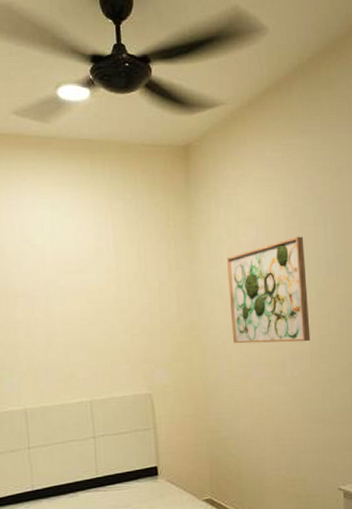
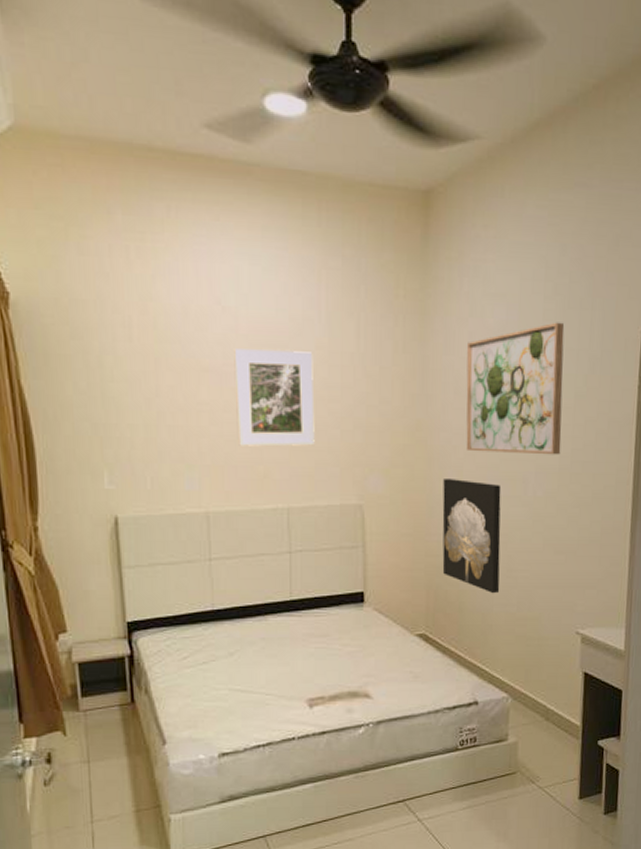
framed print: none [42,275,110,353] -> present [234,349,315,447]
wall art: none [216,367,271,461] -> present [442,479,502,594]

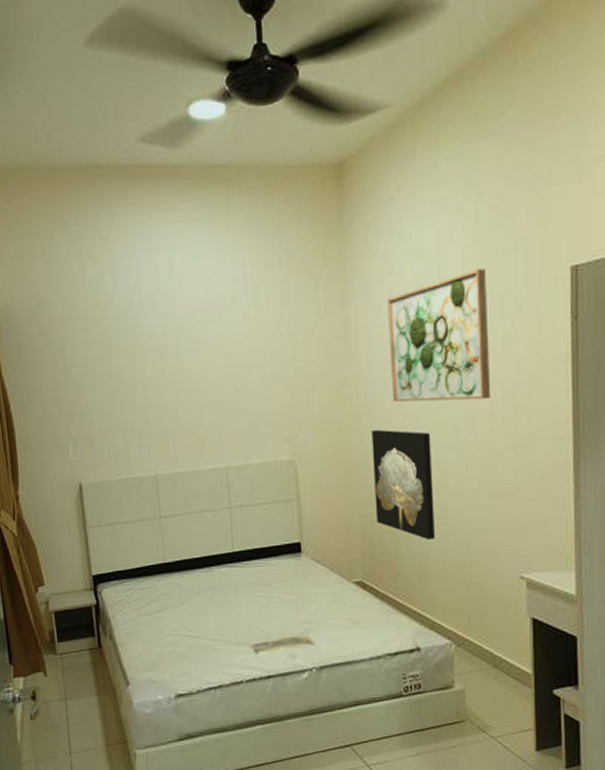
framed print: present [234,349,315,447] -> none [172,324,248,414]

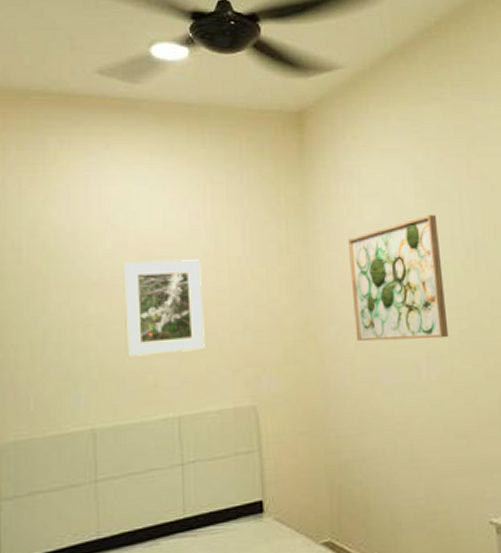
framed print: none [172,324,248,414] -> present [123,259,205,357]
wall art: present [372,430,436,541] -> none [336,370,405,489]

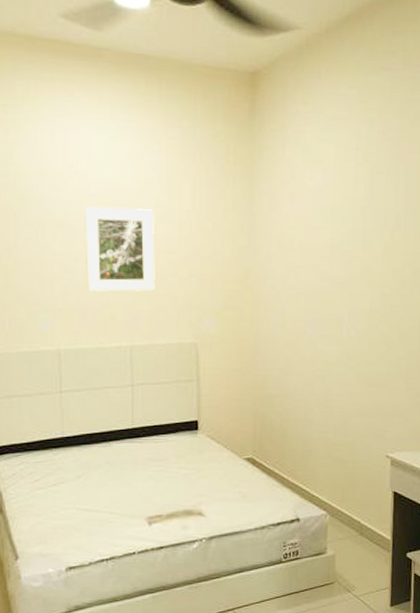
wall art: present [348,214,449,342] -> none [288,185,374,300]

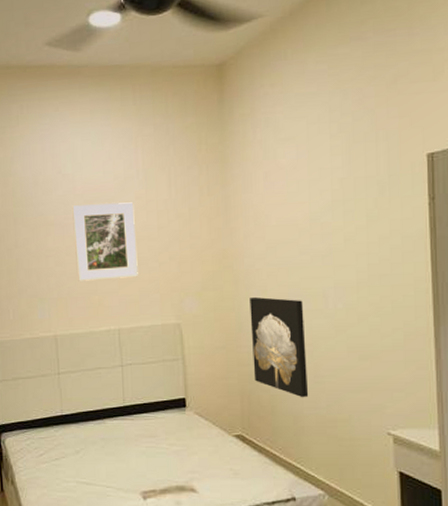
wall art: none [267,320,320,422] -> present [250,297,309,398]

